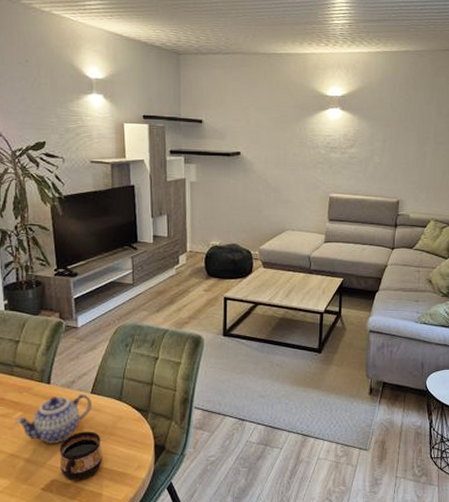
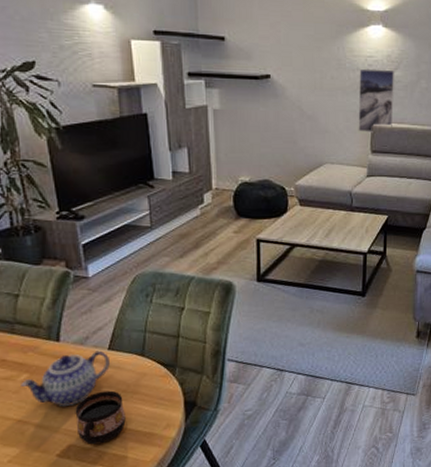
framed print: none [317,147,351,203] -> present [358,69,395,132]

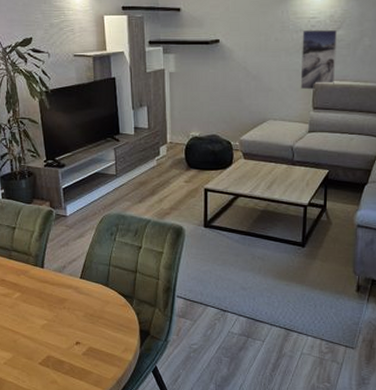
teapot: present [21,350,110,406] -> none [15,278,81,323]
cup: present [75,390,126,445] -> none [54,313,92,359]

